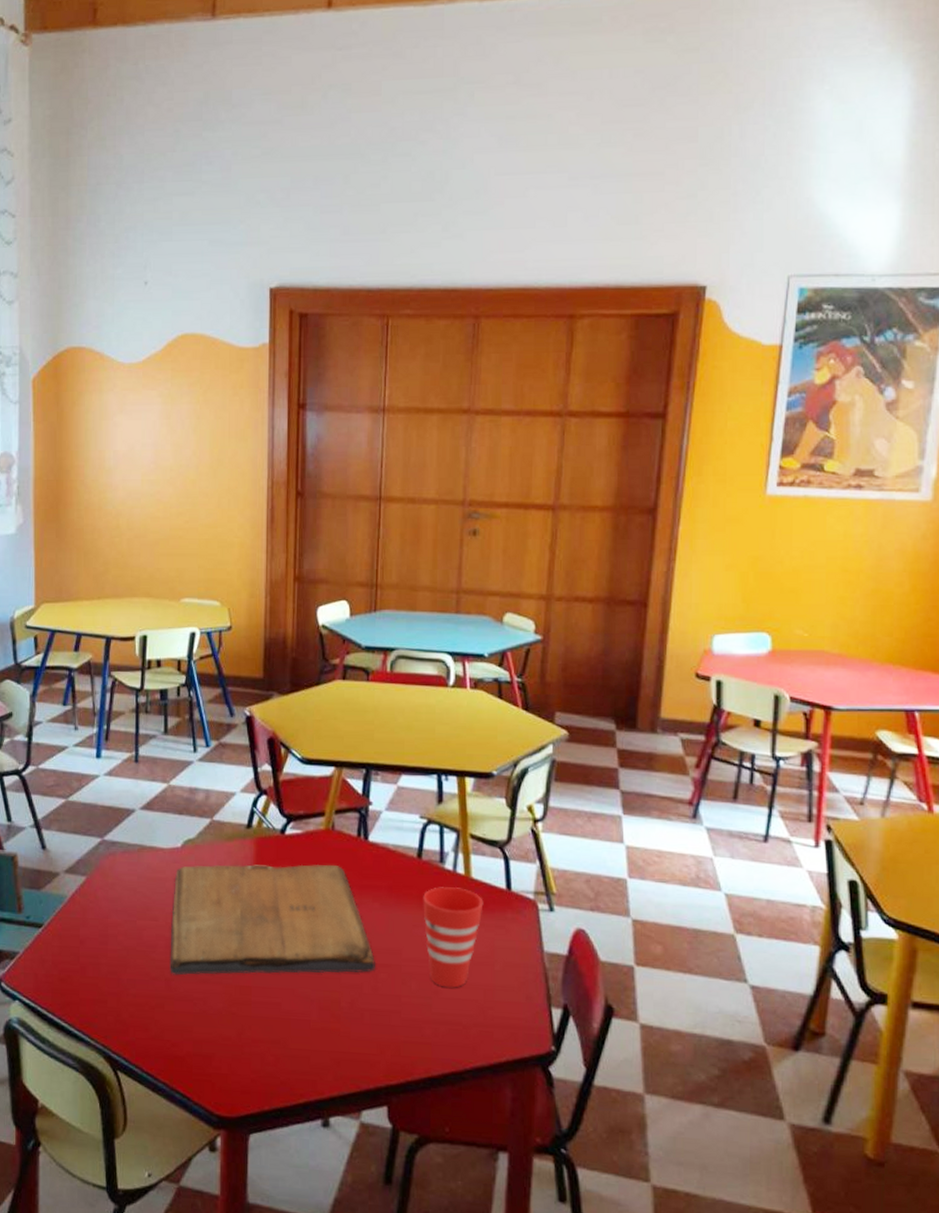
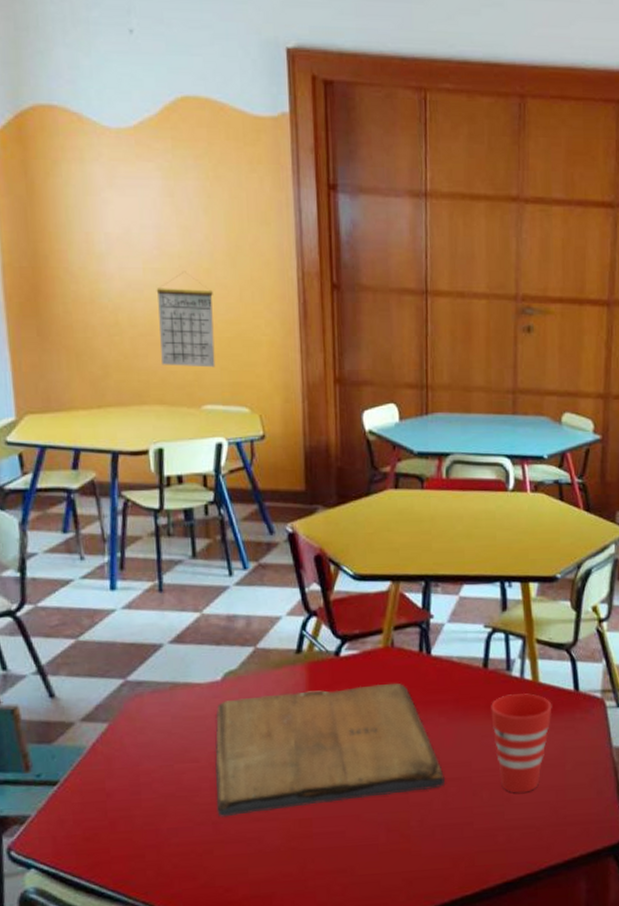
calendar: none [150,483,196,566] -> present [156,272,216,368]

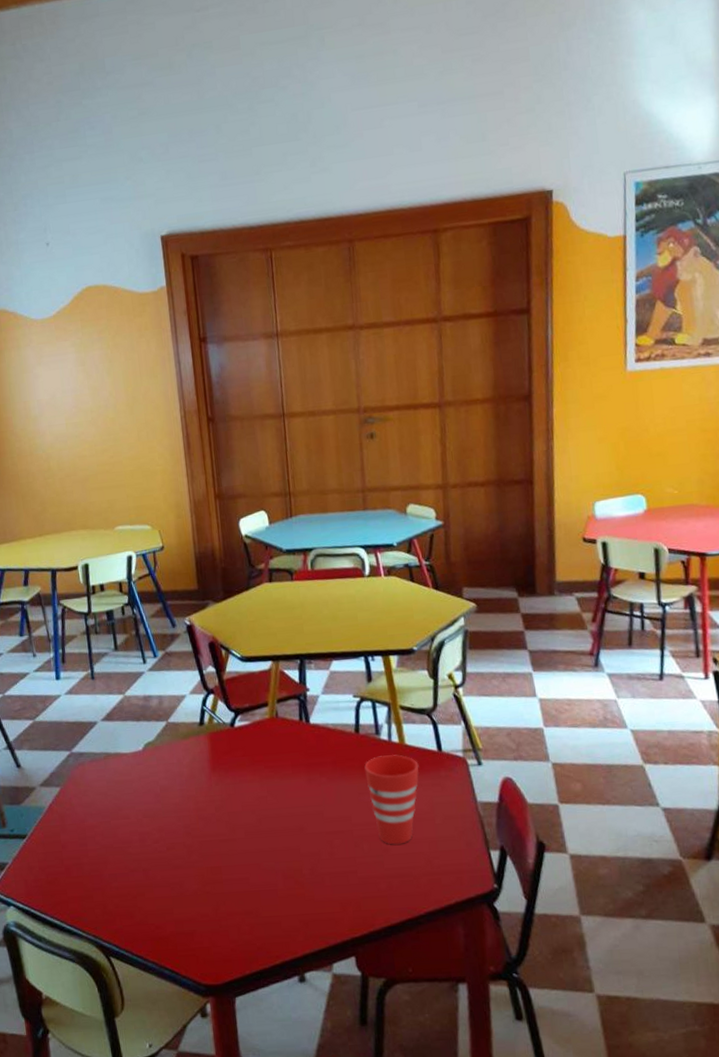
calendar: present [156,272,216,368] -> none [76,423,123,498]
religious icon: present [215,683,446,818] -> none [140,748,330,865]

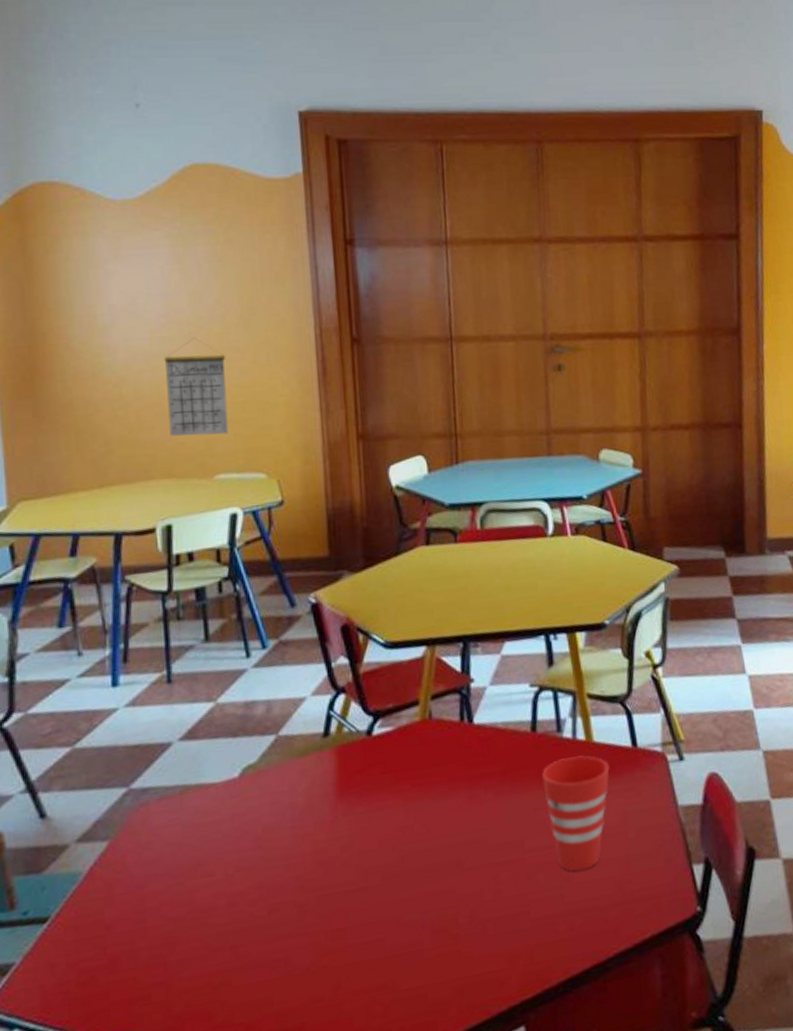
calendar: none [76,423,123,498] -> present [163,338,229,436]

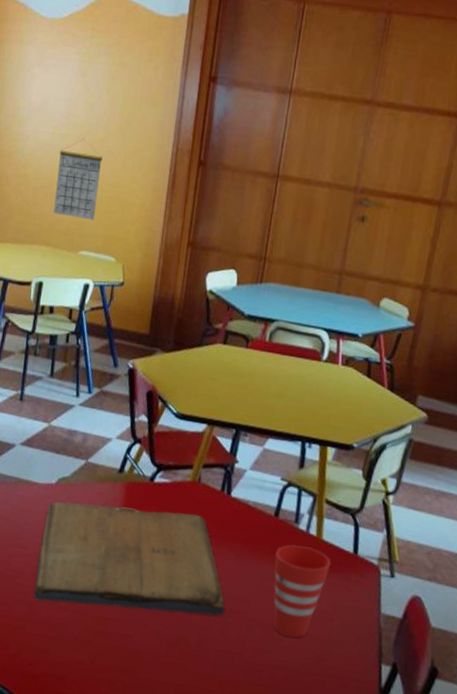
religious icon: none [232,759,496,939] -> present [33,501,226,616]

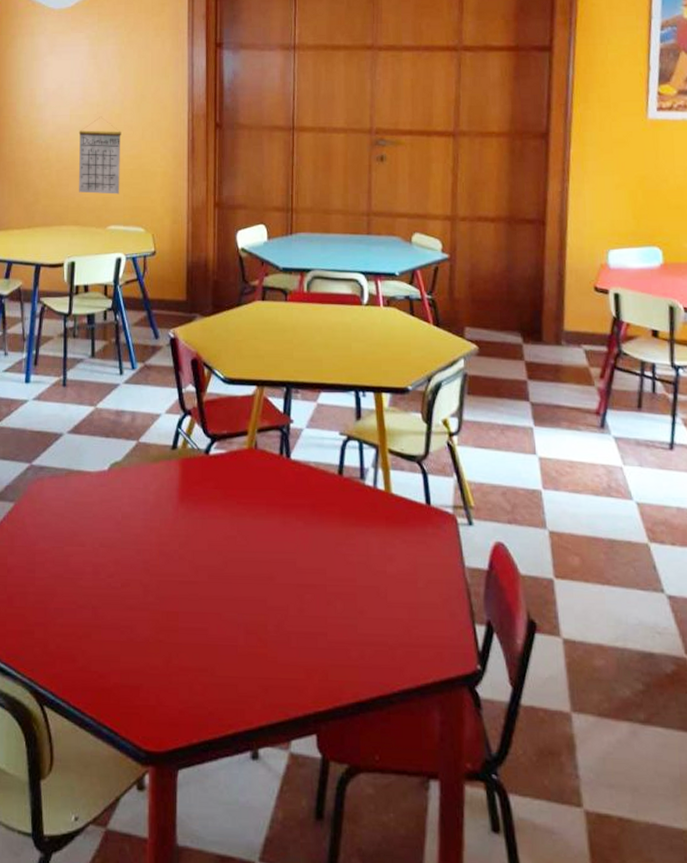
religious icon: present [33,501,226,616] -> none [97,483,302,603]
cup: present [273,545,331,638] -> none [345,502,404,607]

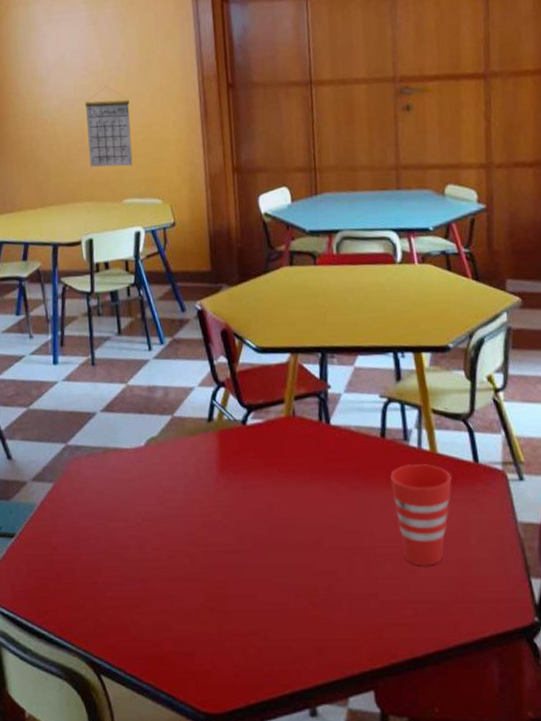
cup: none [345,502,404,607] -> present [390,463,452,566]

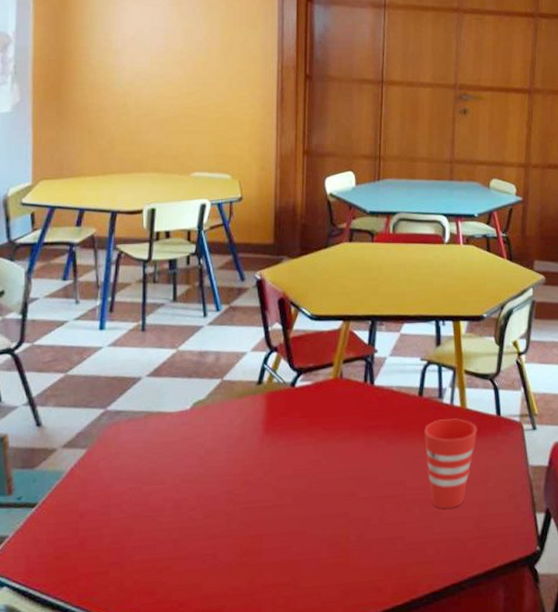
calendar: present [84,86,133,167] -> none [160,65,207,142]

